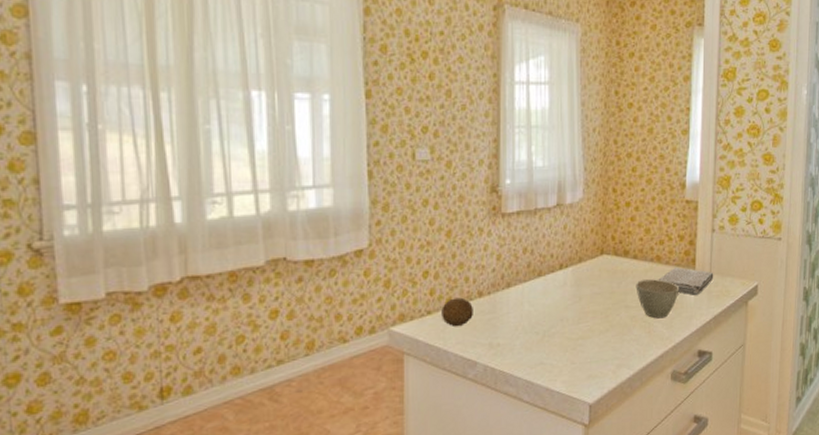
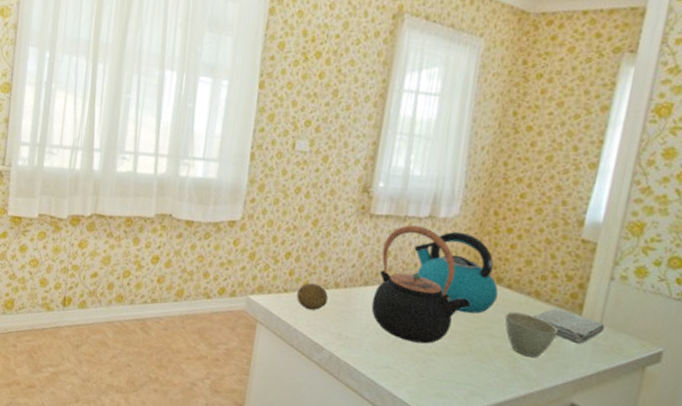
teapot: none [517,216,606,333] -> present [371,224,472,344]
kettle: none [548,214,626,292] -> present [414,231,499,314]

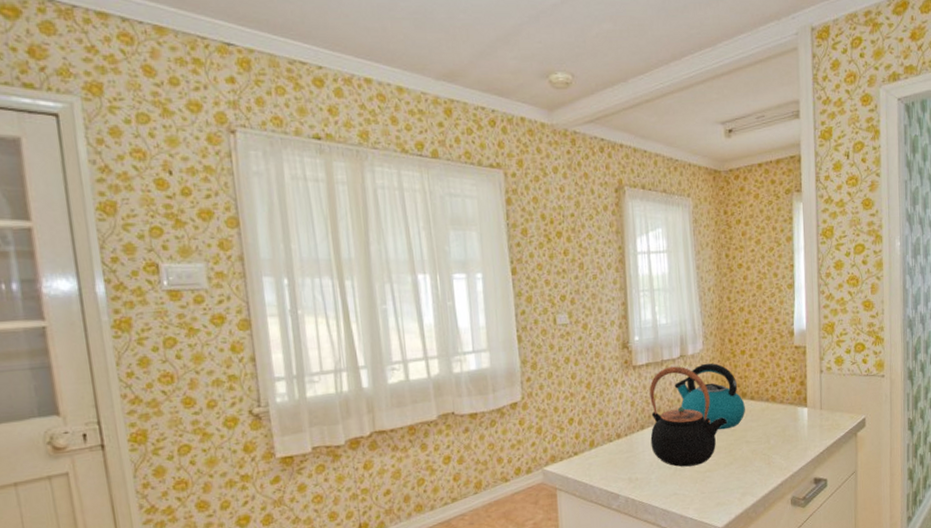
fruit: present [296,283,328,311] -> none [586,439,614,465]
cup: present [504,312,559,358] -> none [754,416,794,452]
washcloth: present [533,308,605,344] -> none [774,405,824,430]

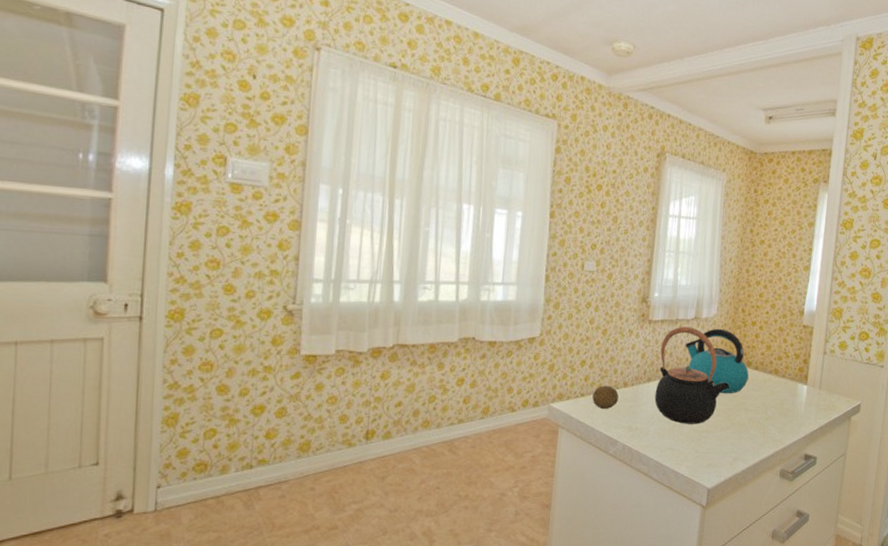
fruit: none [586,439,614,465] -> present [592,385,619,410]

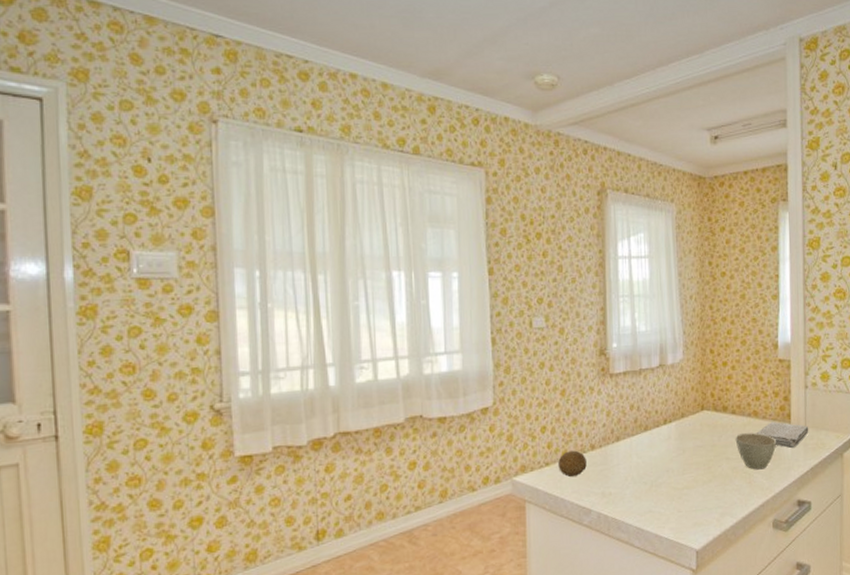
teapot: present [654,326,730,424] -> none [626,376,708,483]
kettle: present [685,328,749,394] -> none [652,373,726,445]
cup: none [755,388,793,423] -> present [735,433,777,470]
washcloth: none [774,381,823,406] -> present [756,422,809,448]

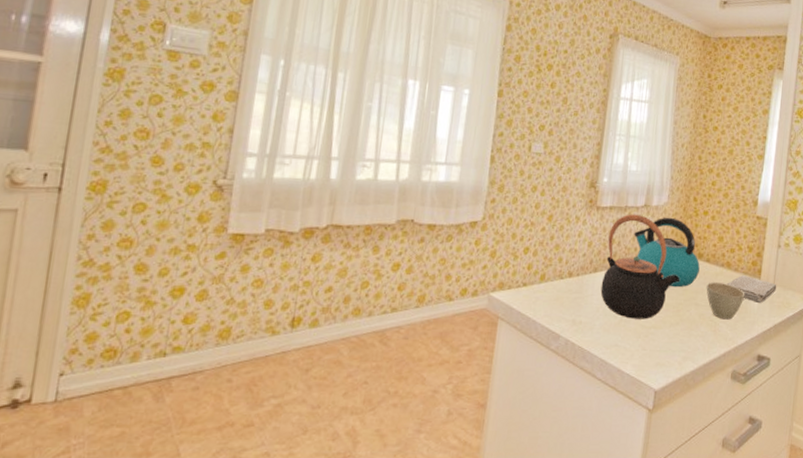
fruit: present [558,450,587,477] -> none [535,274,563,301]
teapot: none [626,376,708,483] -> present [600,214,681,319]
kettle: none [652,373,726,445] -> present [634,217,700,288]

